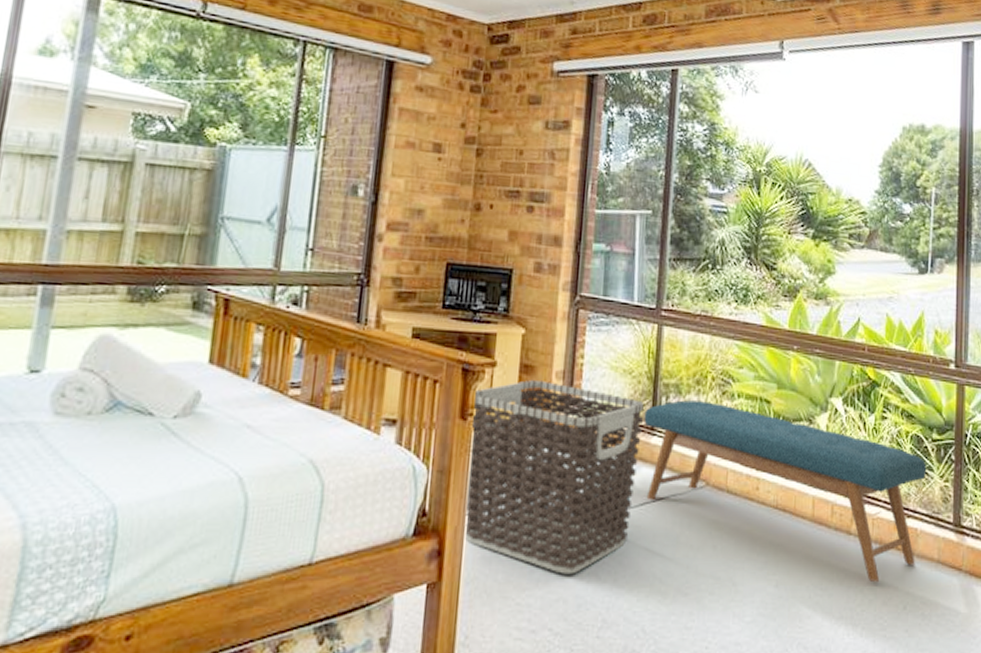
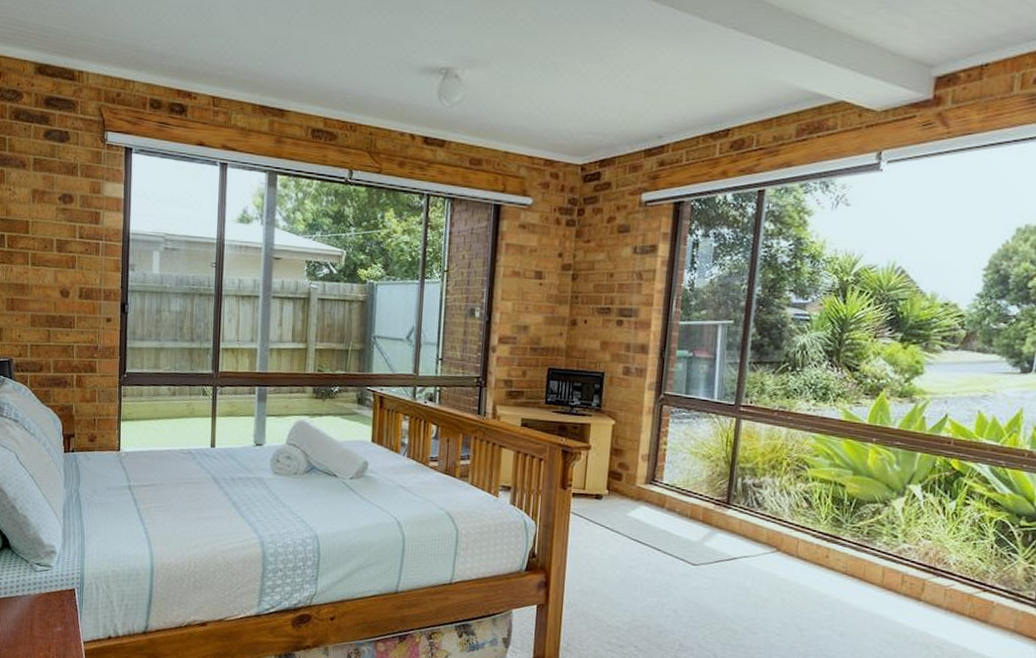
clothes hamper: present [463,380,645,574] -> none [565,461,722,609]
bench: present [644,400,927,582] -> none [720,481,1011,642]

